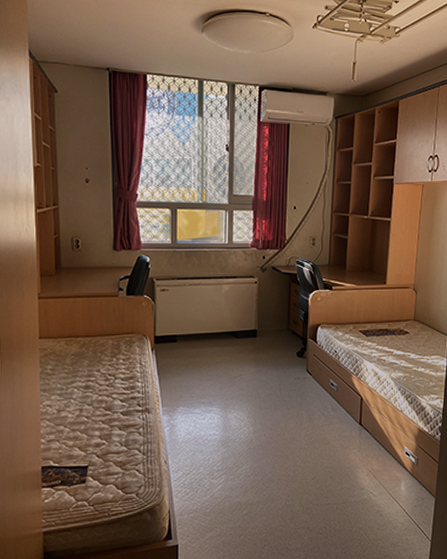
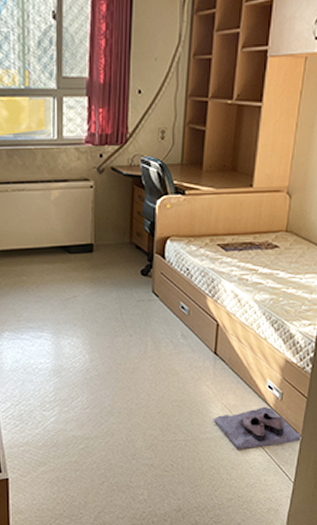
shoe: none [360,471,436,512] -> present [213,406,303,450]

